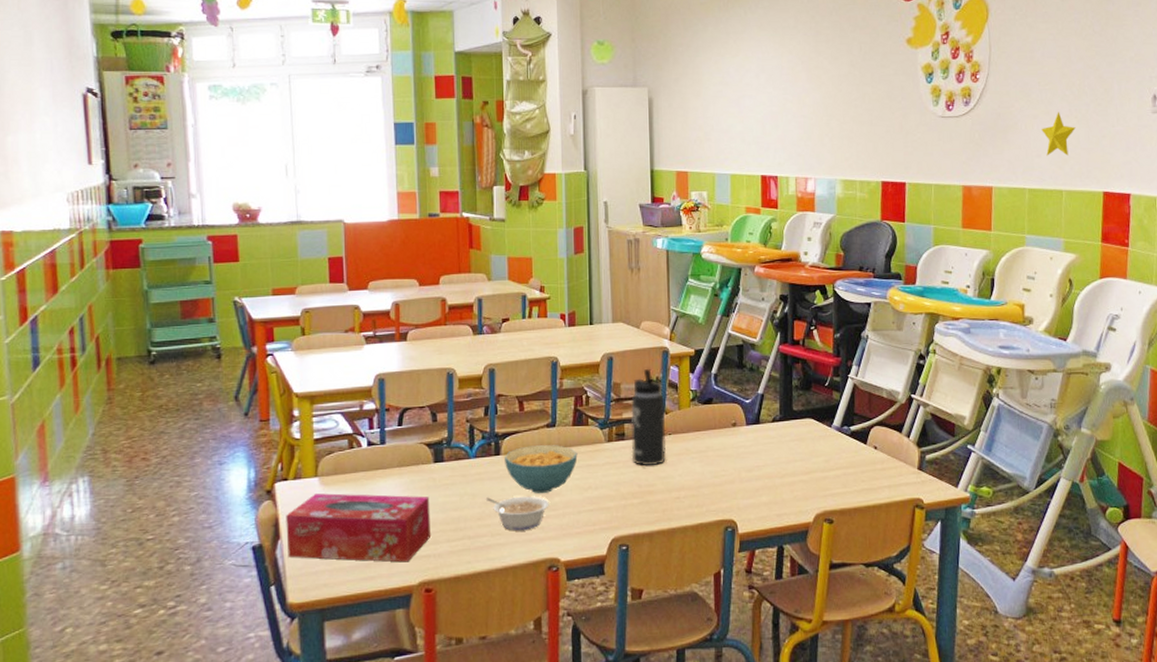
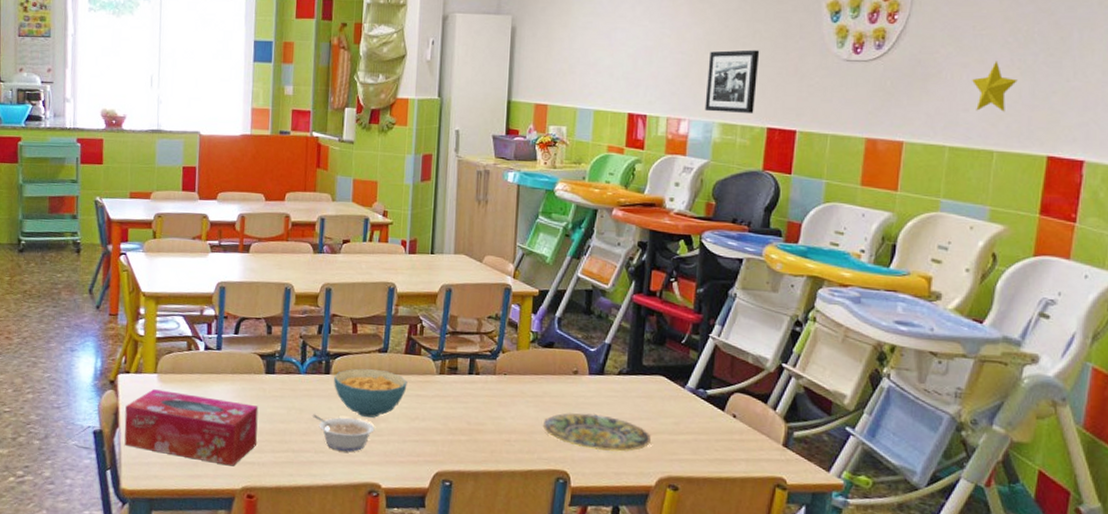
thermos bottle: present [630,368,666,466] -> none [462,304,503,405]
plate: none [708,462,806,496] -> present [542,413,651,452]
picture frame: none [827,111,870,170] -> present [704,49,760,113]

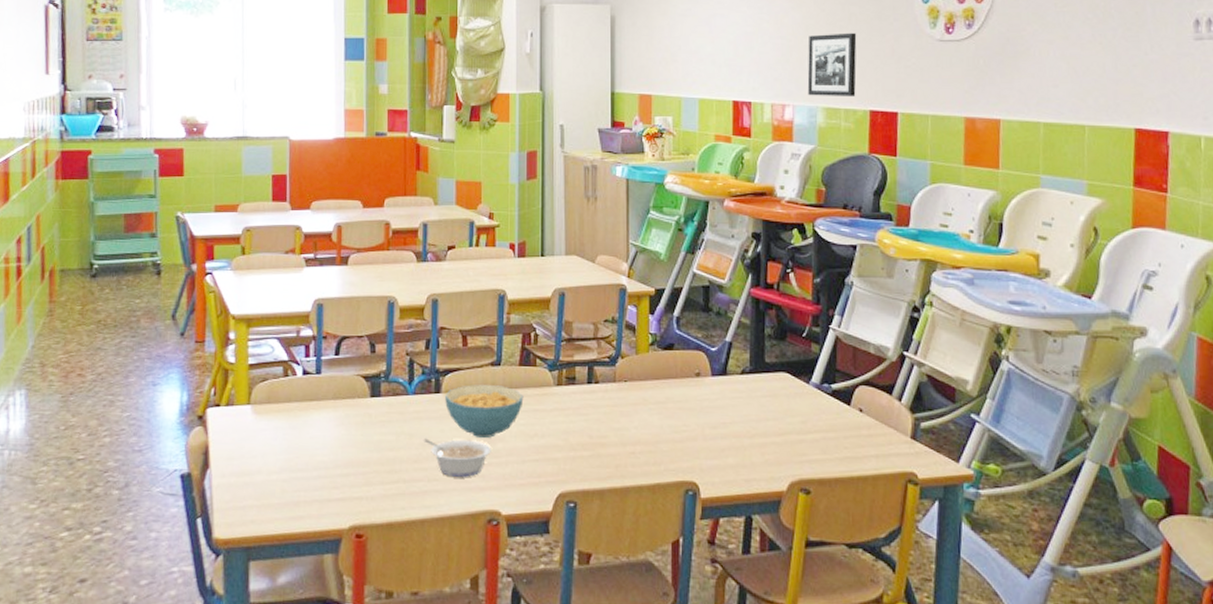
tissue box: present [124,389,259,466] -> none [215,423,364,503]
plate: present [542,413,651,452] -> none [667,417,779,457]
decorative star: present [972,61,1018,112] -> none [1059,37,1100,86]

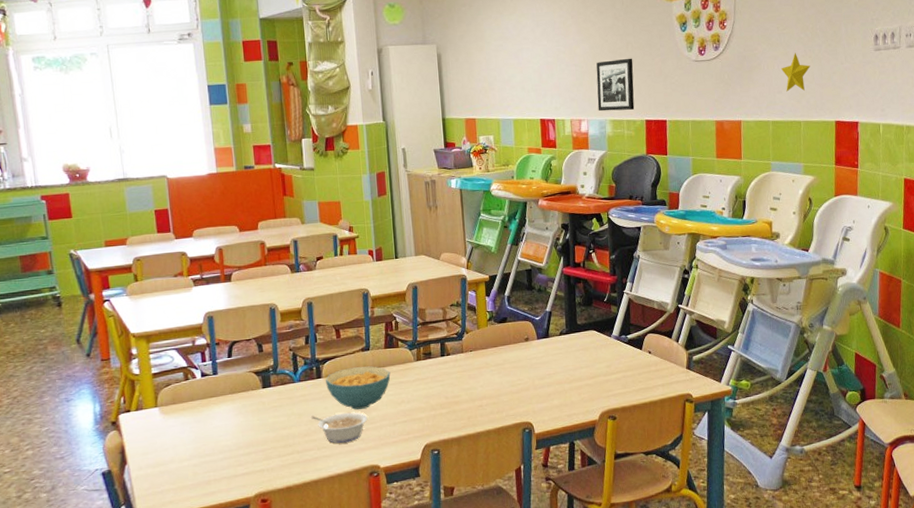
decorative star: none [1059,37,1100,86] -> present [781,52,810,92]

